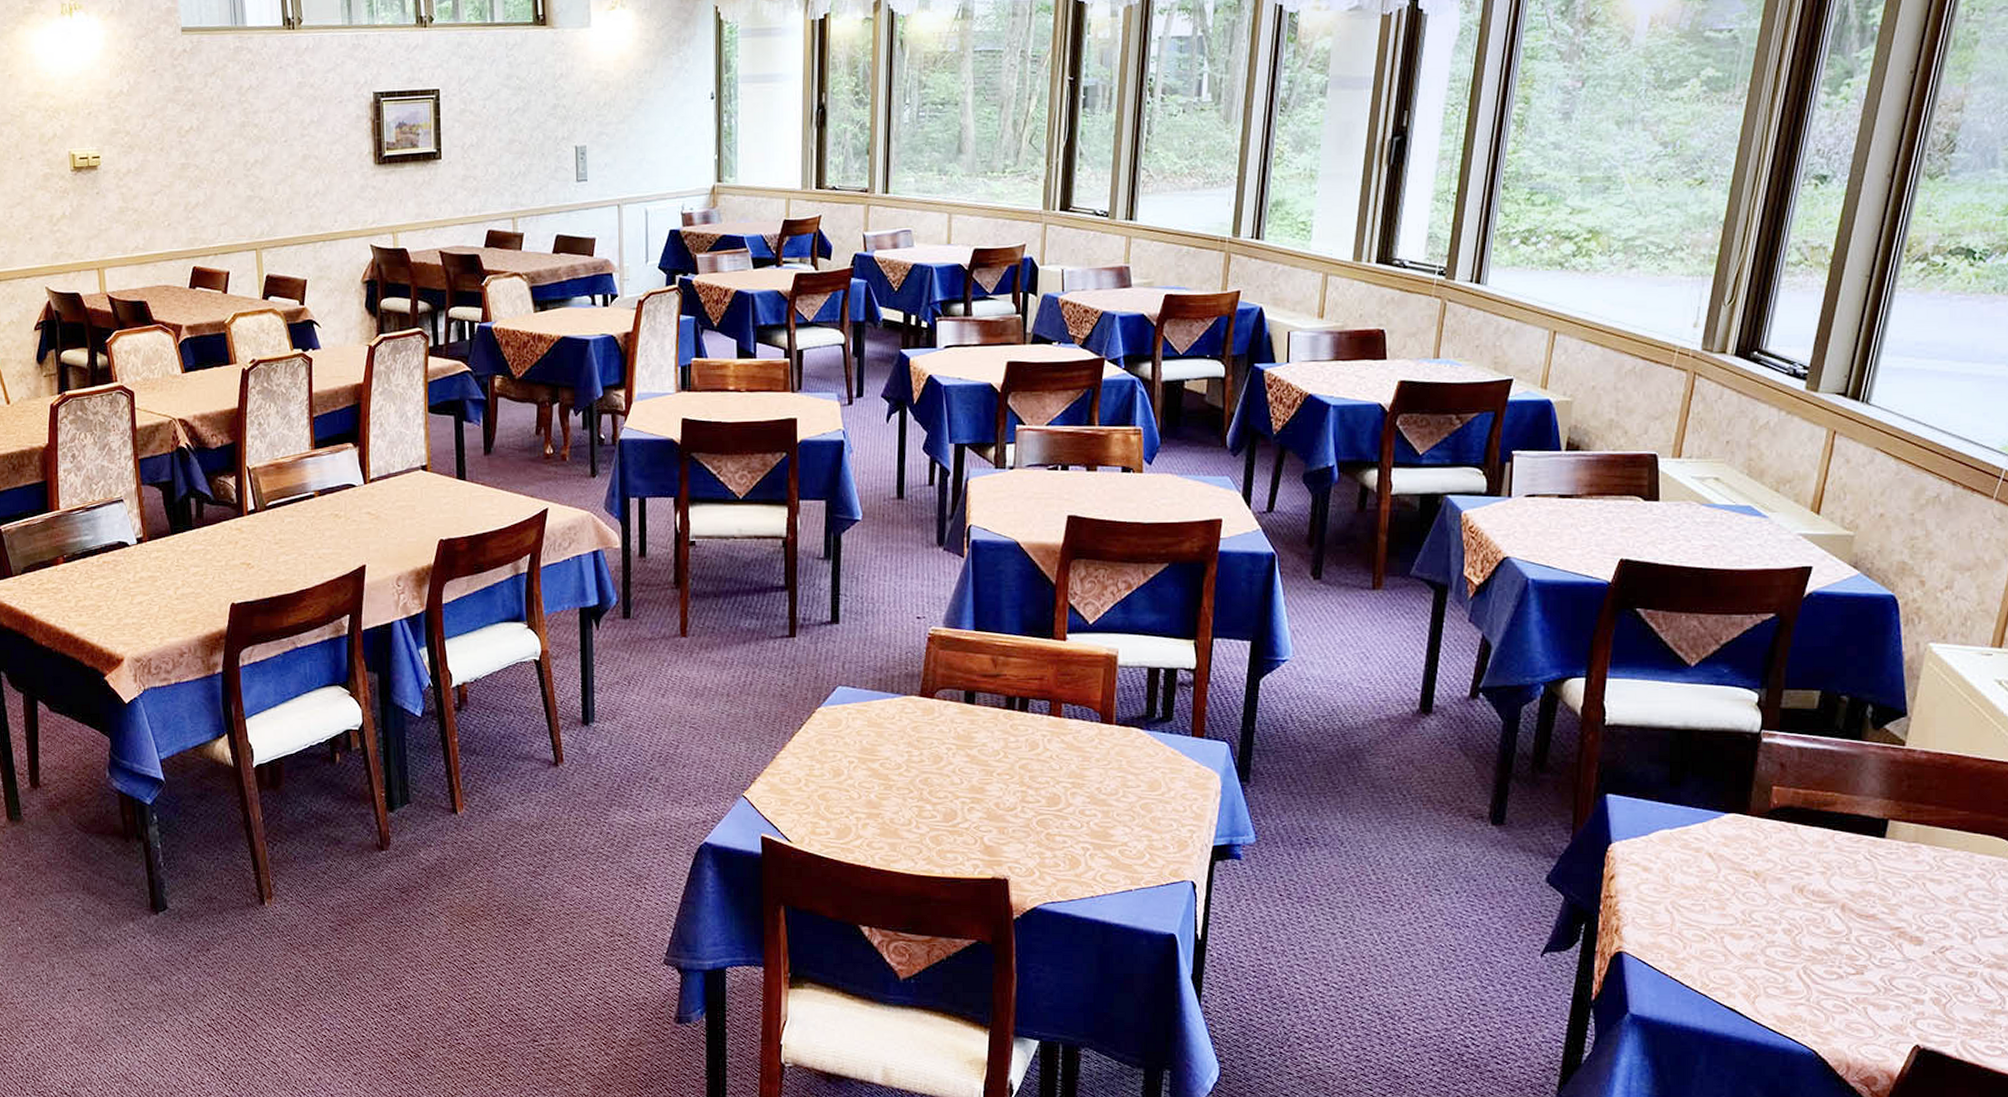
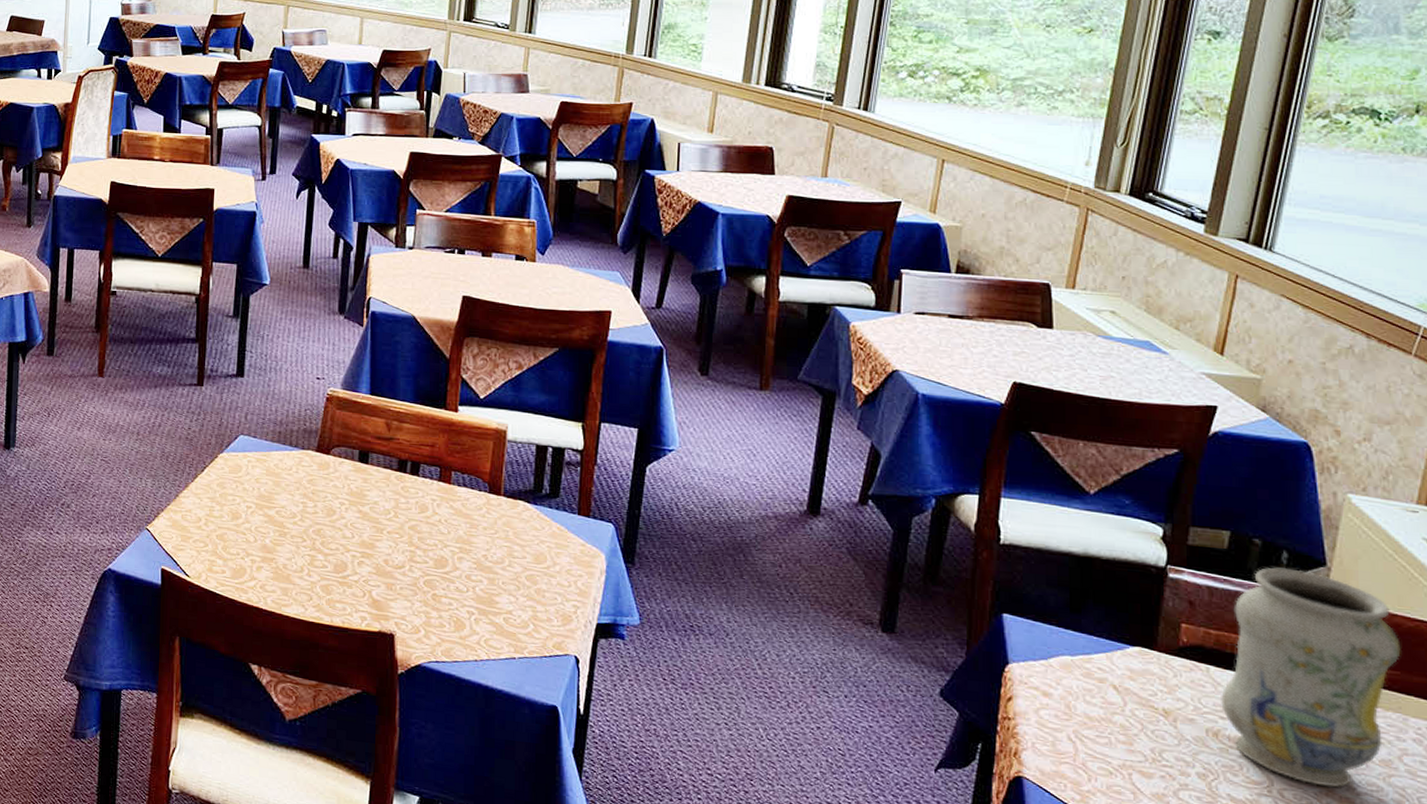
vase: none [1807,722,1971,929] -> present [1221,567,1401,788]

